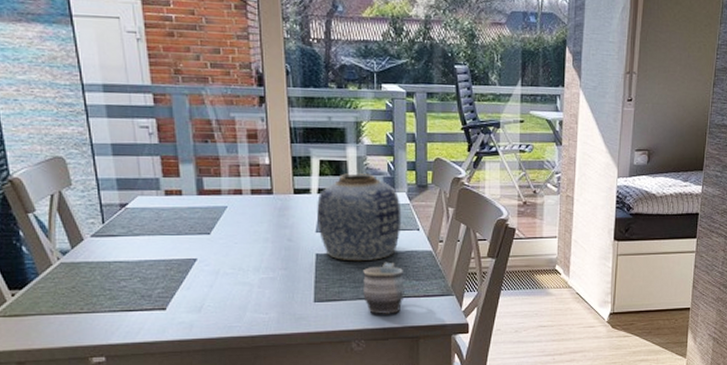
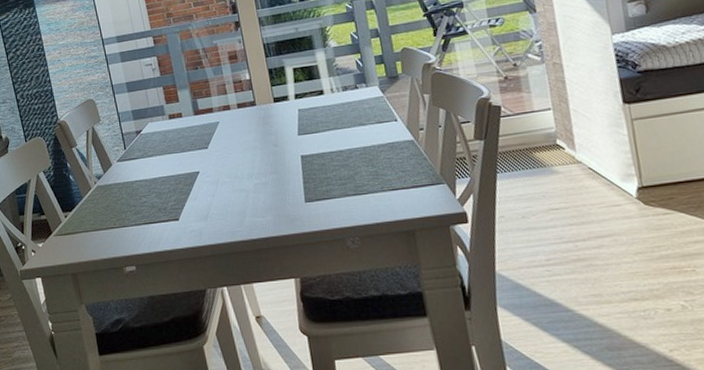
vase: present [317,173,402,262] -> none [295,73,379,159]
mug: present [363,262,404,315] -> none [347,156,393,210]

